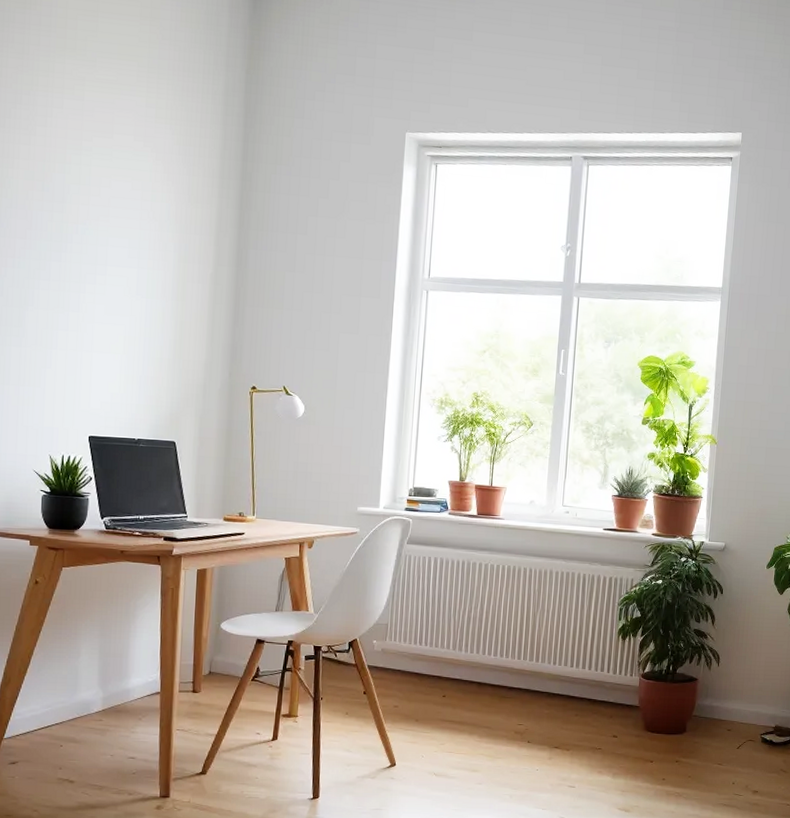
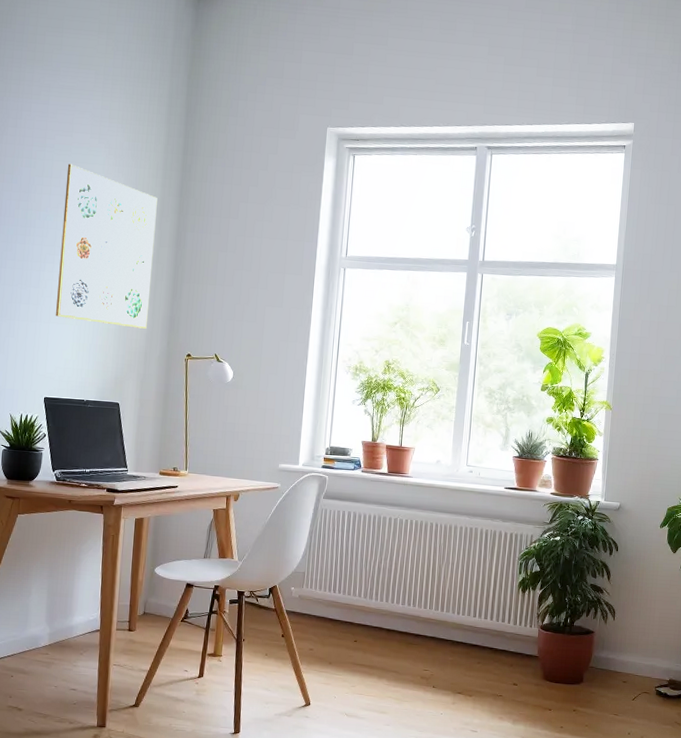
wall art: none [98,170,214,359] -> present [55,164,158,329]

